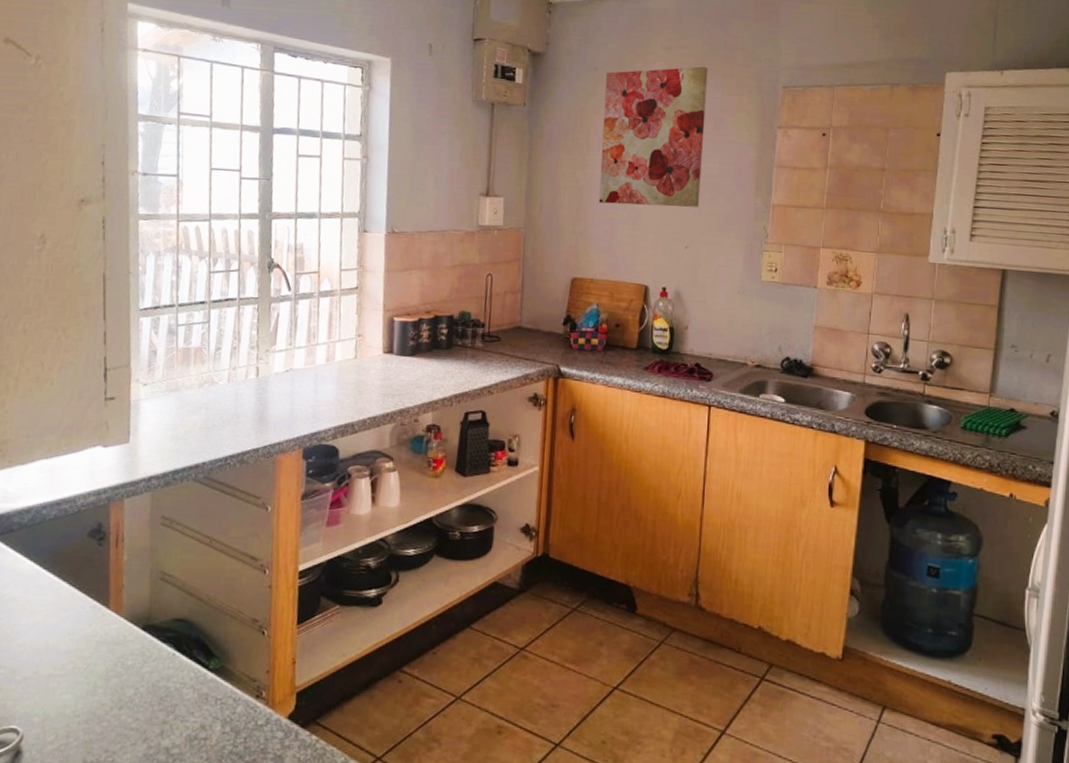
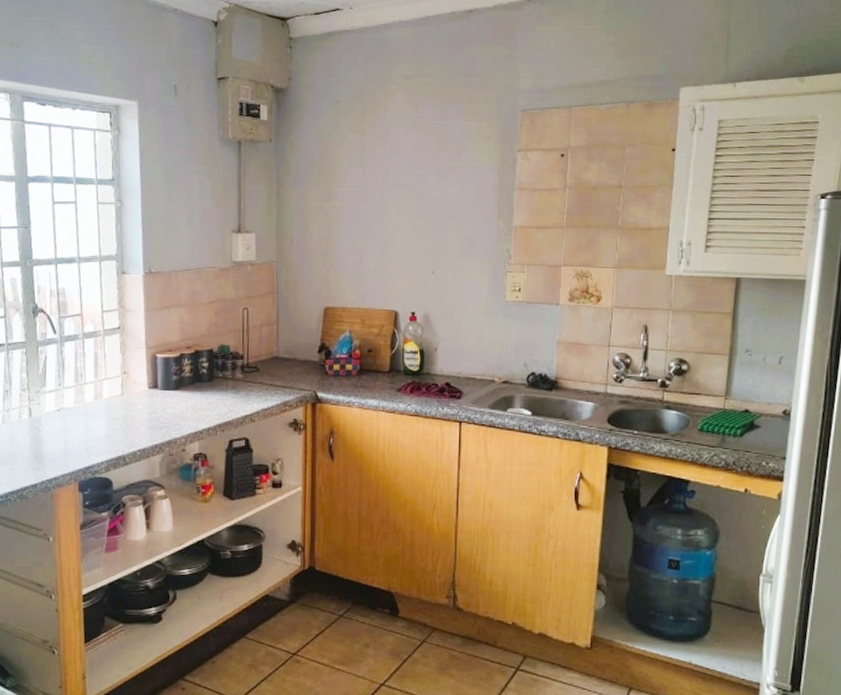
wall art: present [598,66,709,207] -> none [346,94,448,234]

